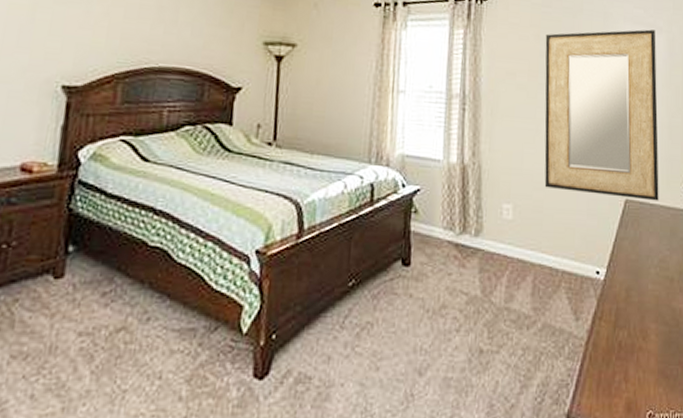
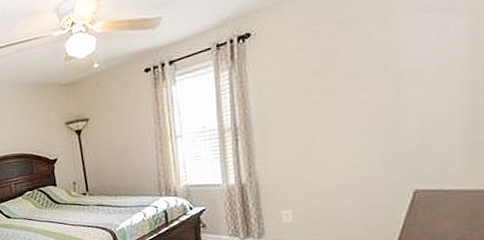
home mirror: present [544,29,659,201] -> none [315,13,457,192]

